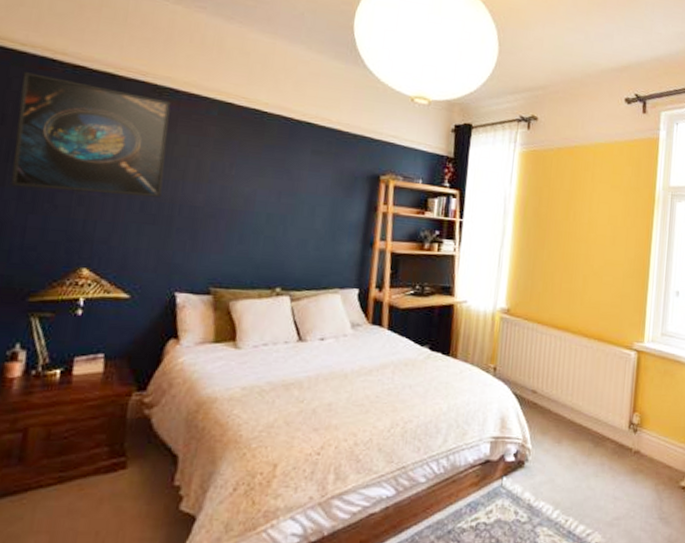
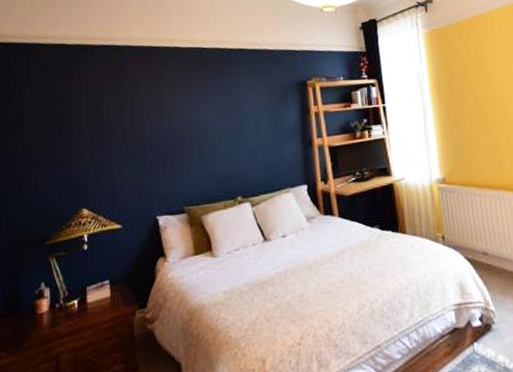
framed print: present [10,72,171,198] -> none [19,56,134,152]

